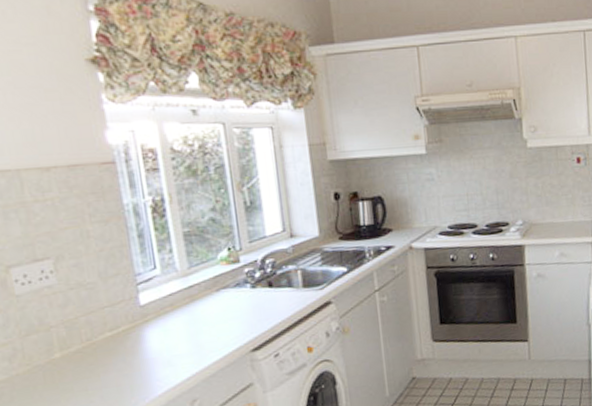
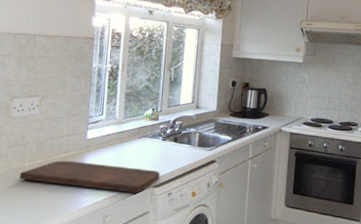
cutting board: none [51,329,258,378] -> present [20,160,159,193]

